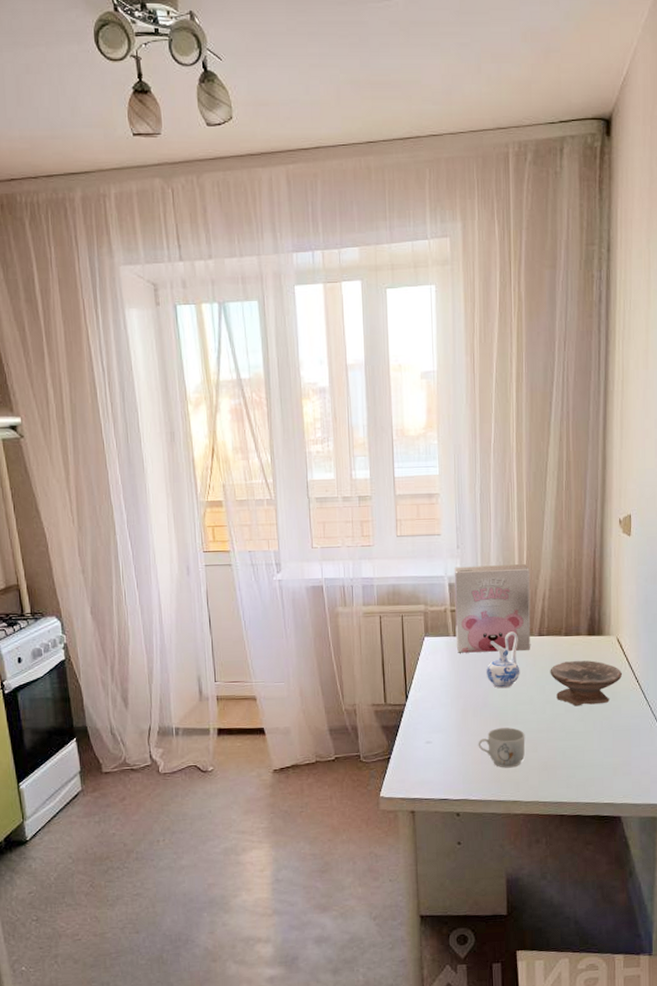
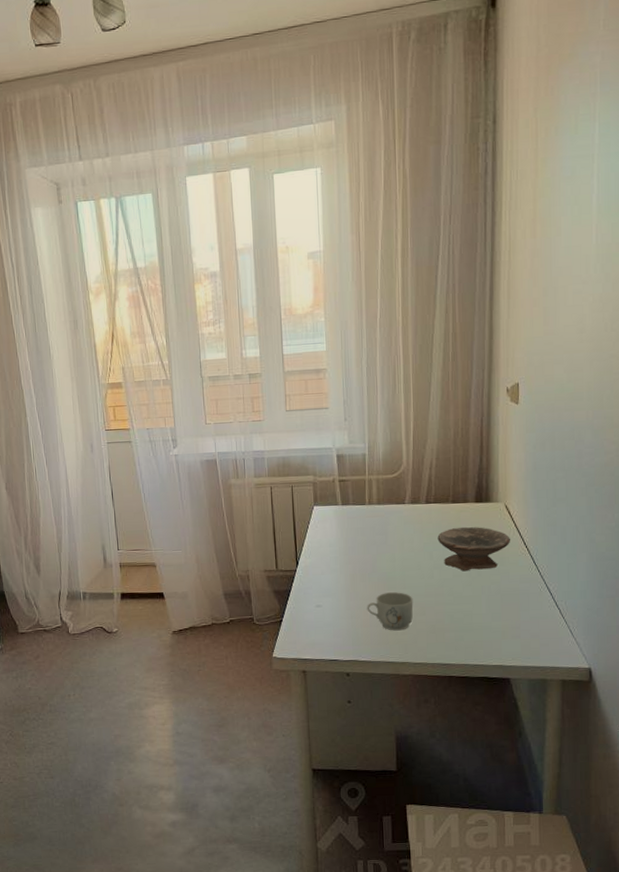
cereal box: present [454,564,531,653] -> none [341,434,418,521]
ceramic pitcher: present [487,631,520,689] -> none [375,500,408,555]

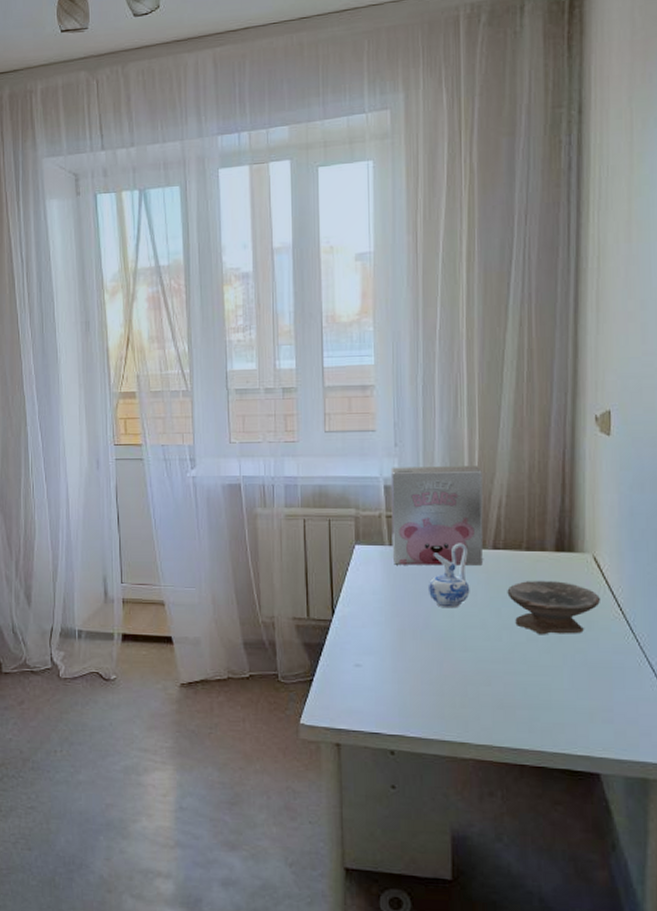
cereal box: none [341,434,418,521] -> present [390,466,484,565]
mug: present [367,592,414,631] -> none [417,655,476,703]
ceramic pitcher: none [375,500,408,555] -> present [429,543,470,609]

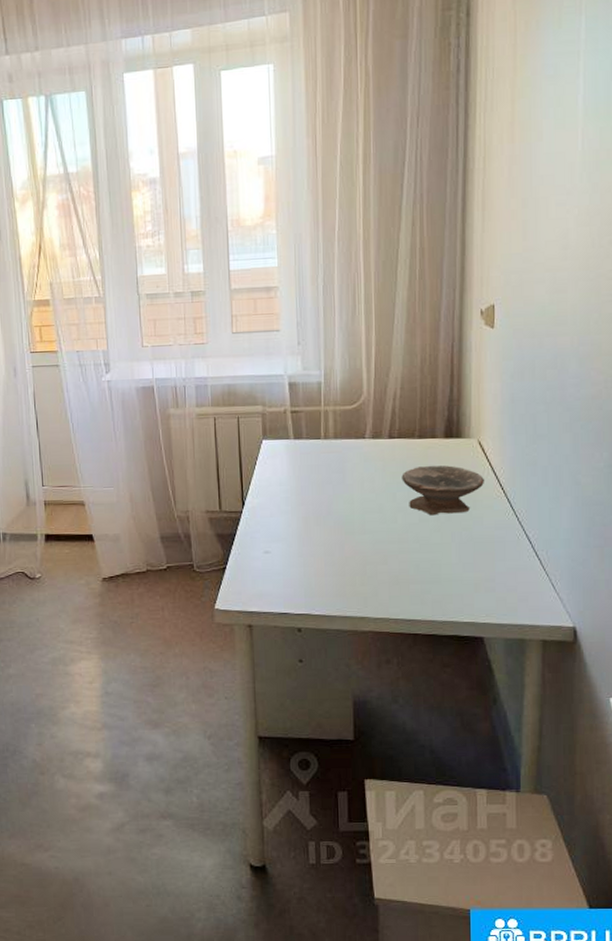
cereal box: present [390,466,484,565] -> none [294,361,380,457]
ceramic pitcher: present [429,543,470,609] -> none [331,434,368,496]

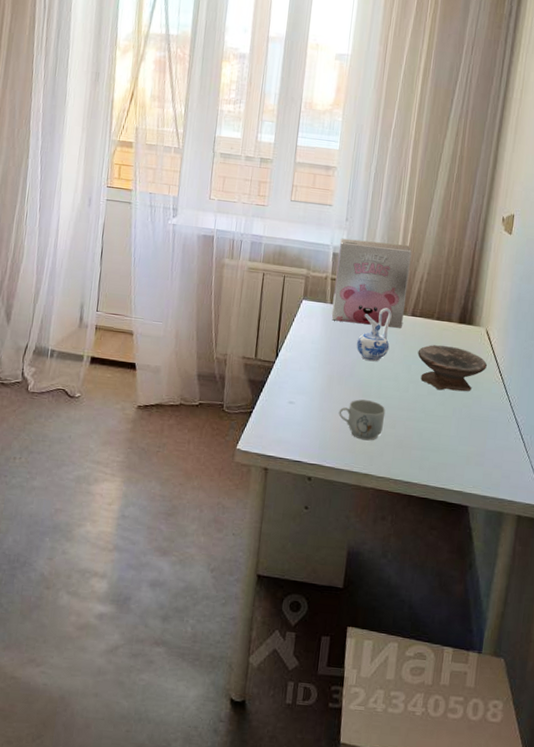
cereal box: none [294,361,380,457] -> present [331,238,412,328]
mug: none [321,538,374,582] -> present [339,399,386,441]
ceramic pitcher: none [331,434,368,496] -> present [357,307,392,362]

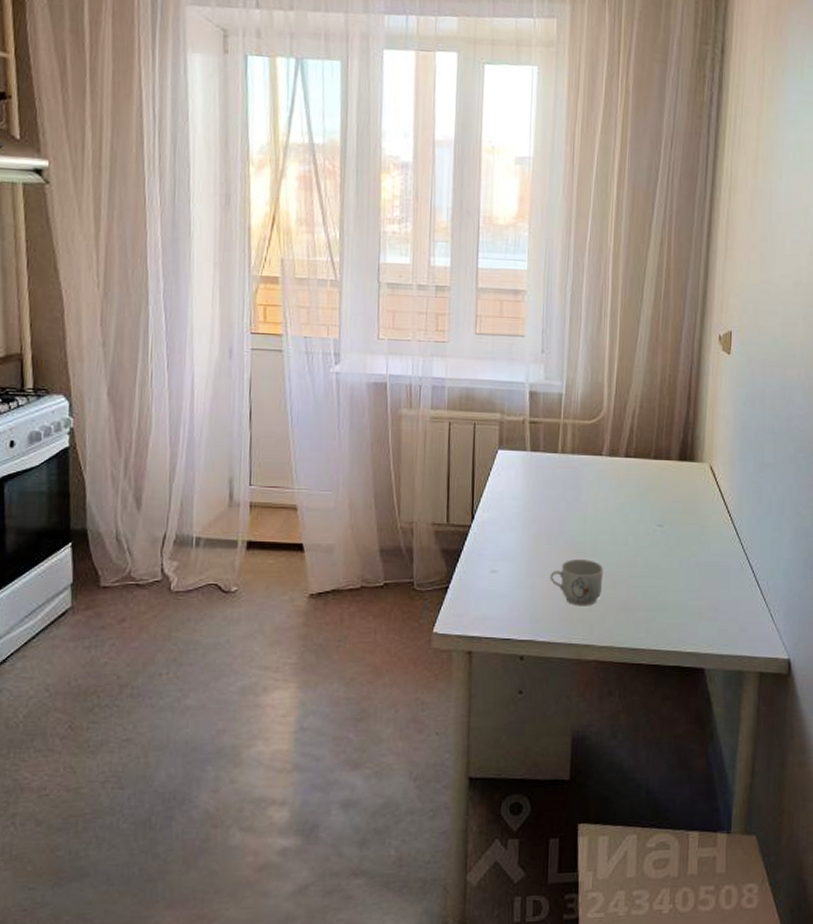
cereal box: present [331,238,412,328] -> none [533,373,620,473]
ceramic pitcher: present [357,307,392,362] -> none [565,450,603,514]
bowl: present [417,345,487,392] -> none [635,488,713,540]

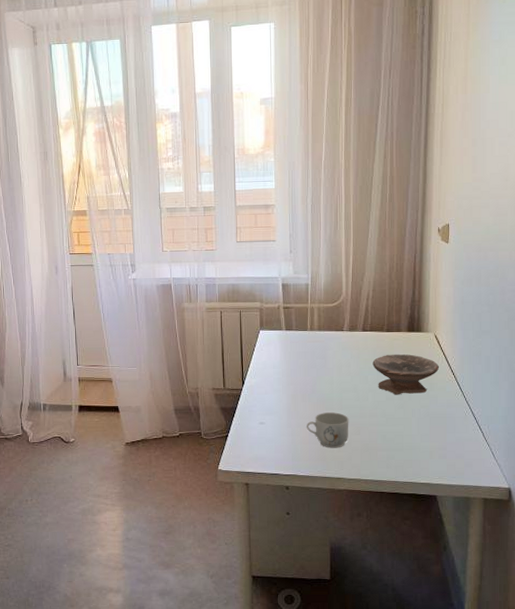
bowl: none [635,488,713,540] -> present [372,354,439,395]

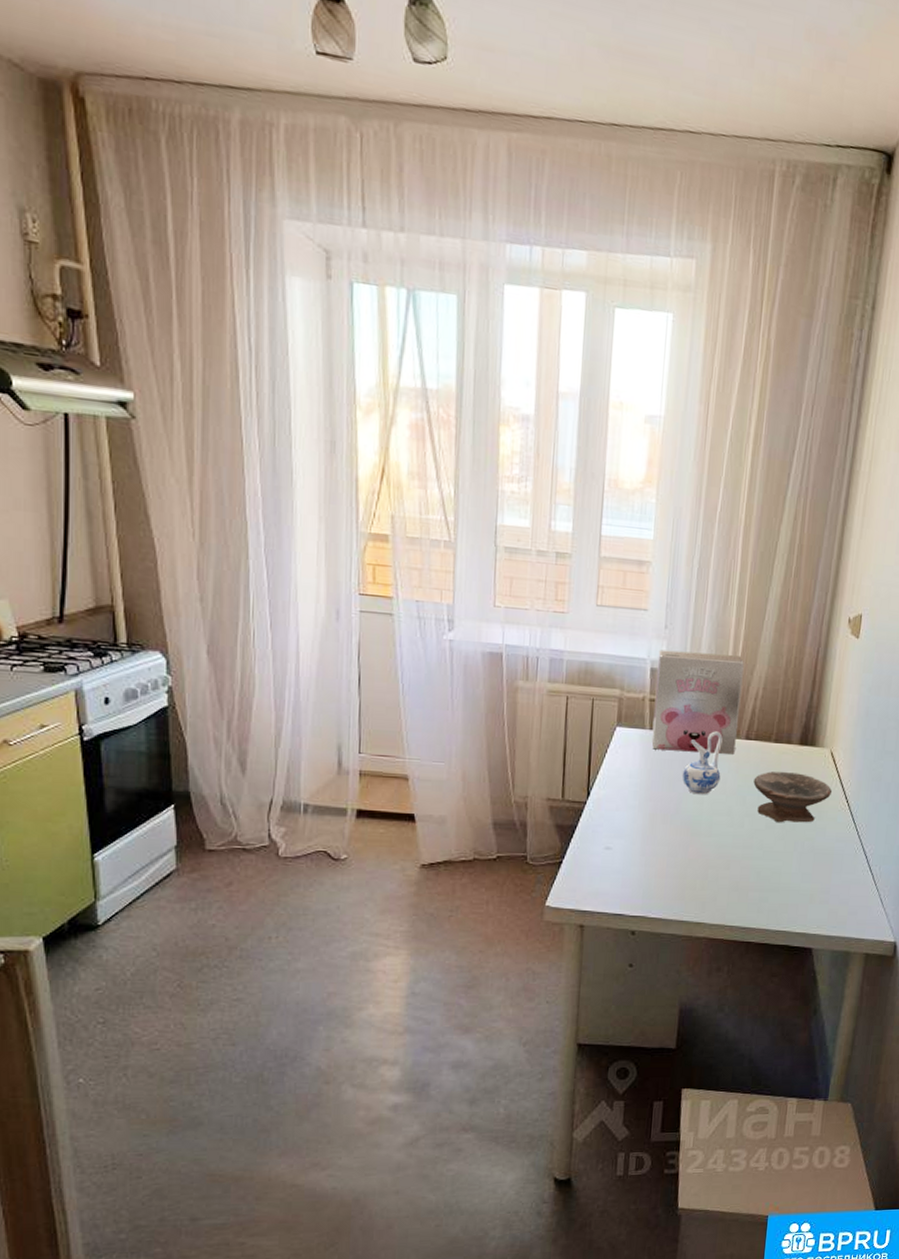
cereal box: none [287,267,356,345] -> present [651,649,744,754]
mug: present [306,412,349,448] -> none [664,839,718,885]
ceramic pitcher: none [315,327,345,377] -> present [683,731,723,795]

